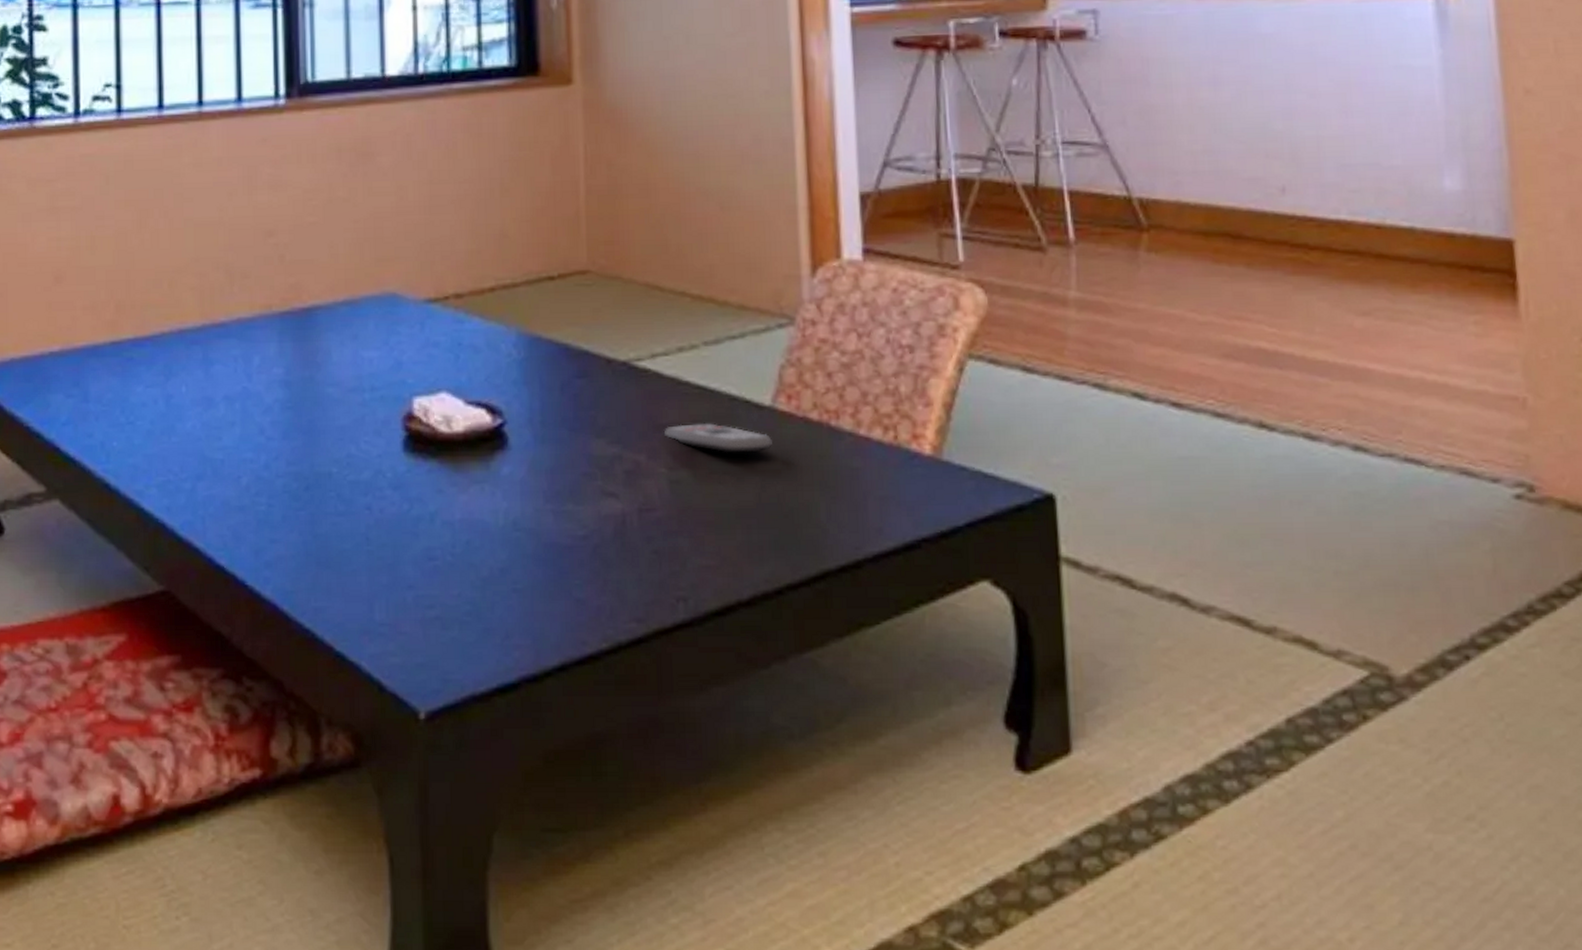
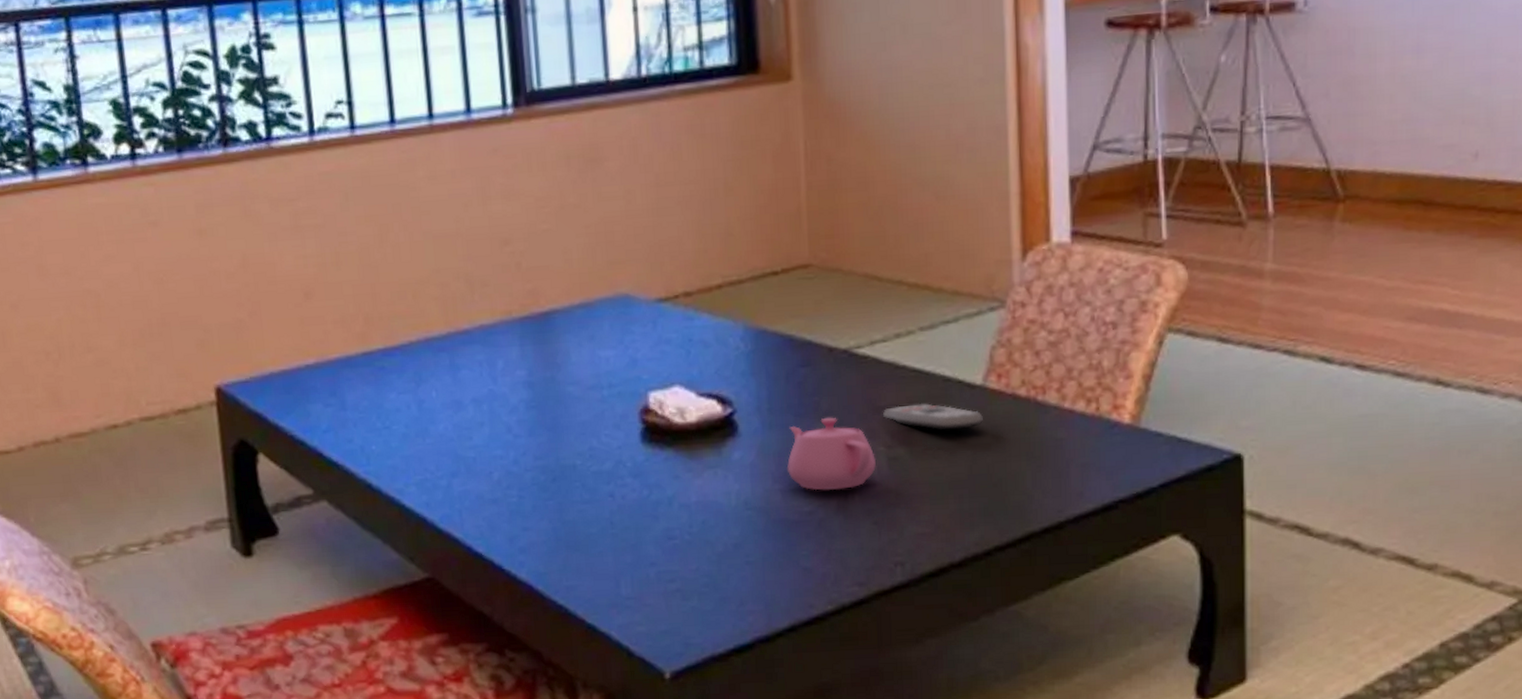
teapot: none [559,433,656,513] -> present [786,417,876,491]

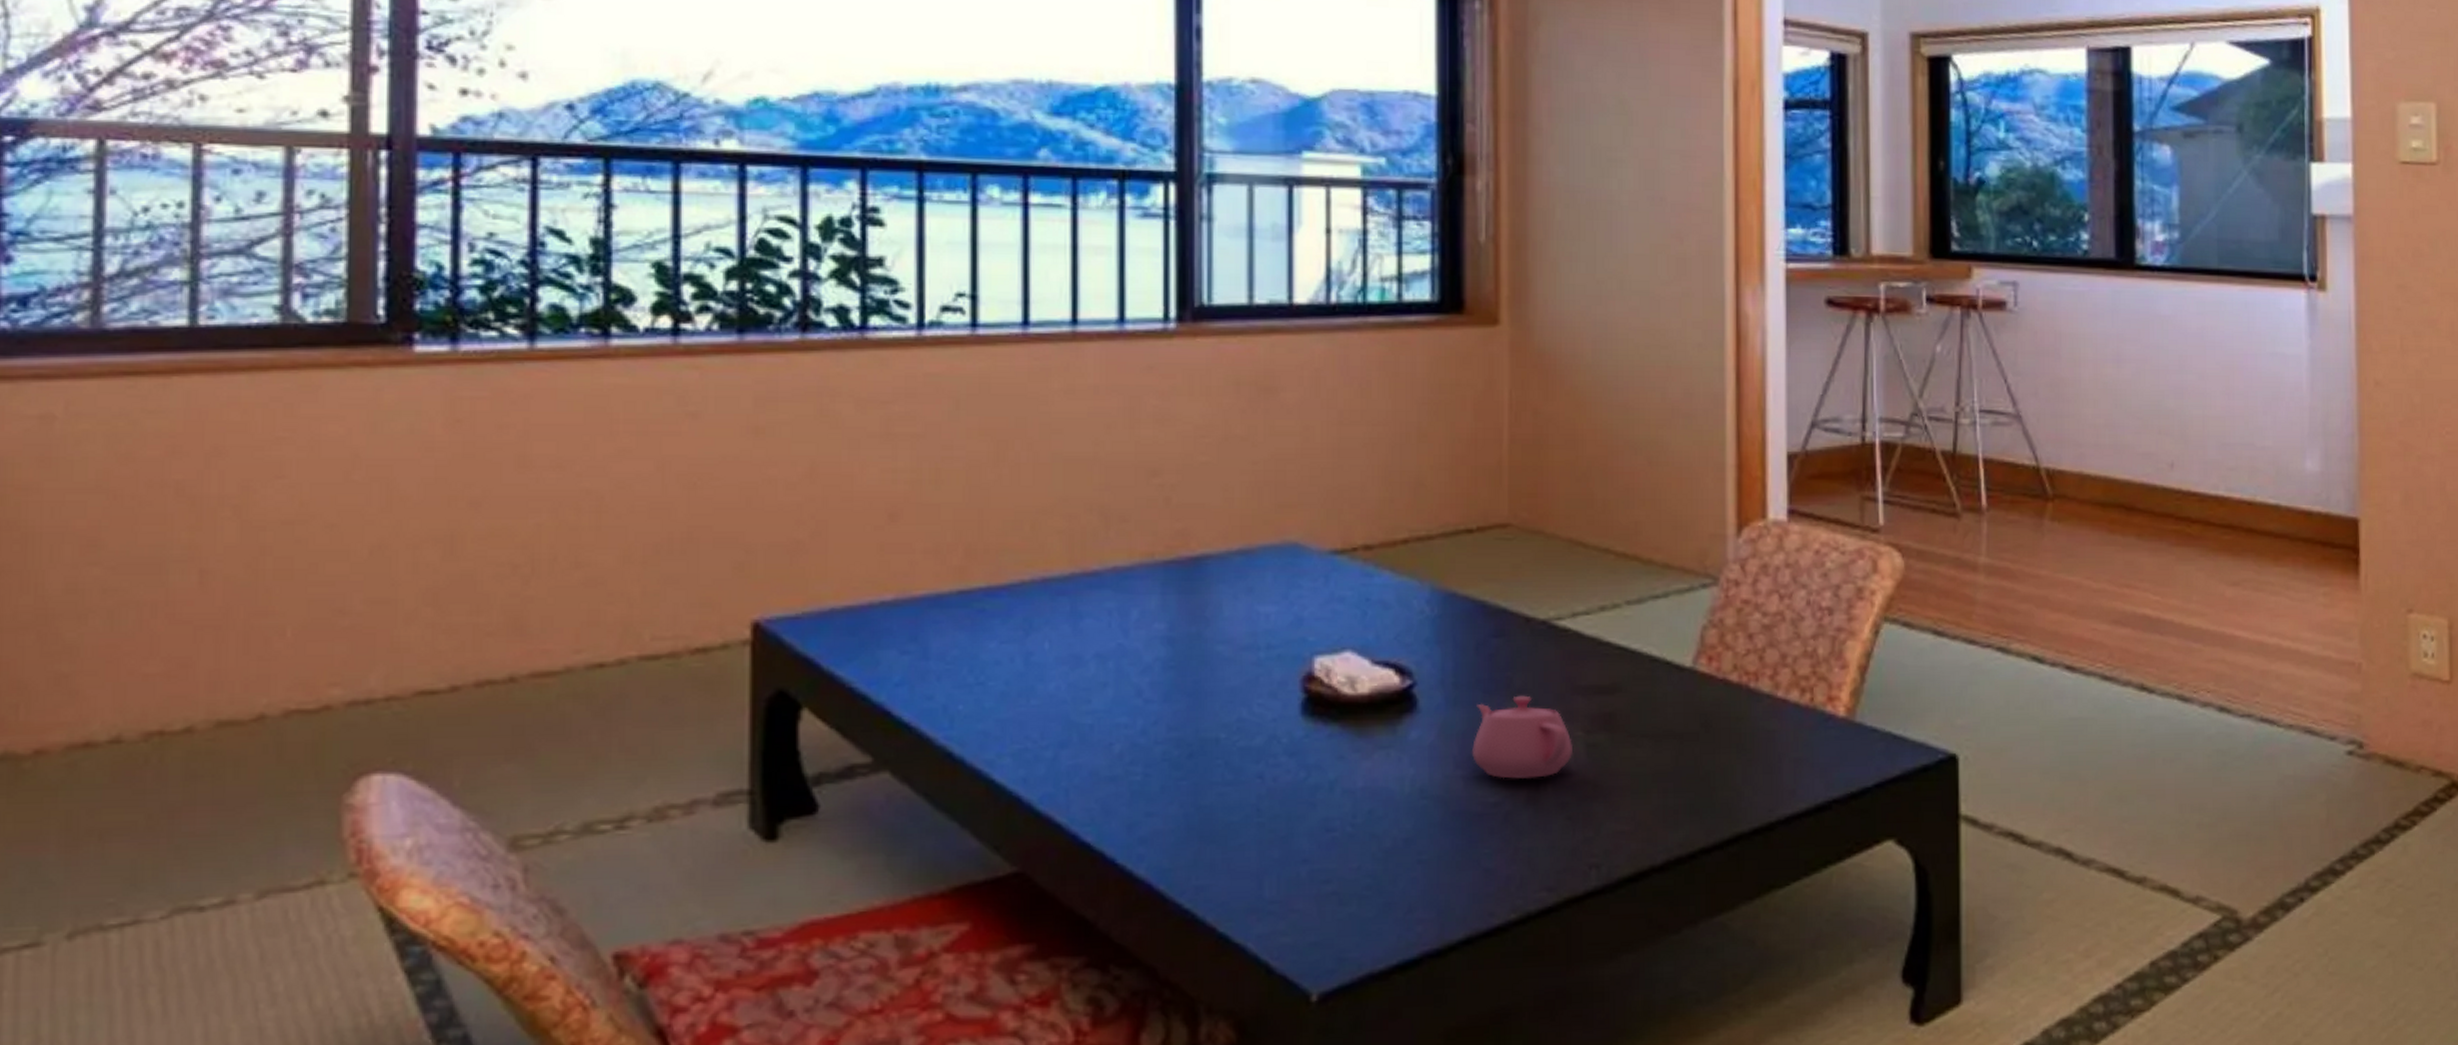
remote control: present [883,403,983,430] -> none [1583,685,1691,716]

